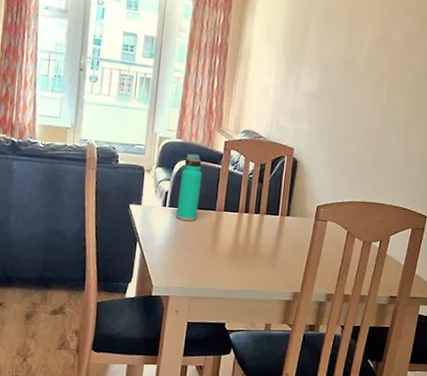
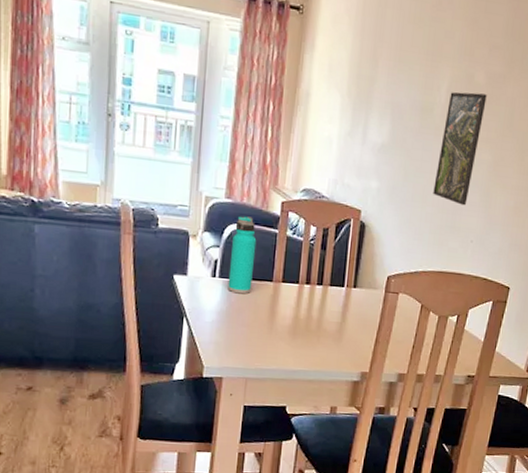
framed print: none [357,47,403,144] -> present [433,92,487,206]

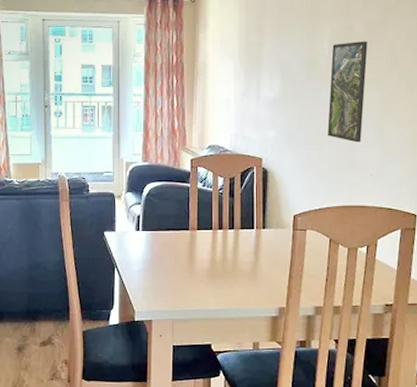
water bottle: present [227,216,257,294] -> none [150,175,172,243]

